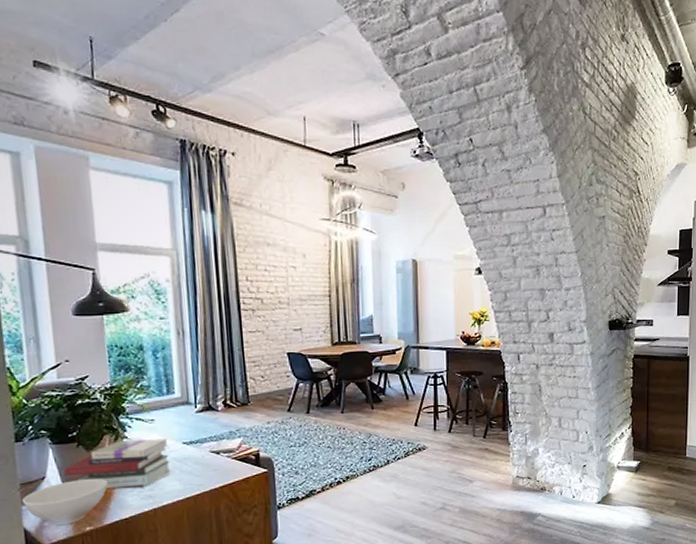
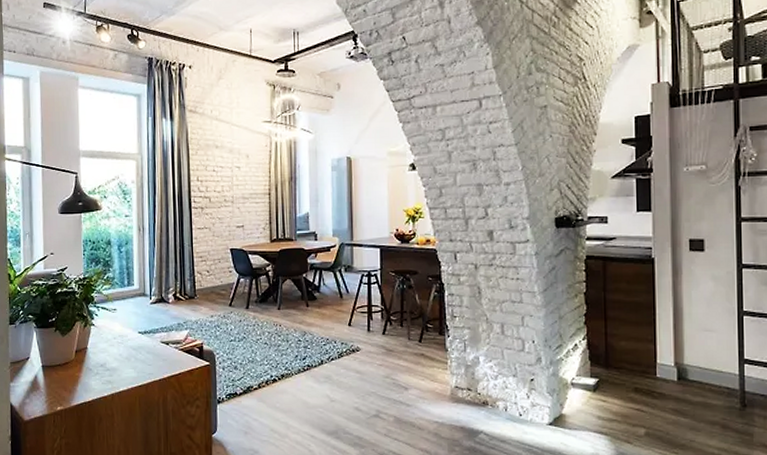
bowl: present [21,478,109,526] -> none [10,361,78,403]
books: present [63,439,171,489] -> none [43,327,128,373]

